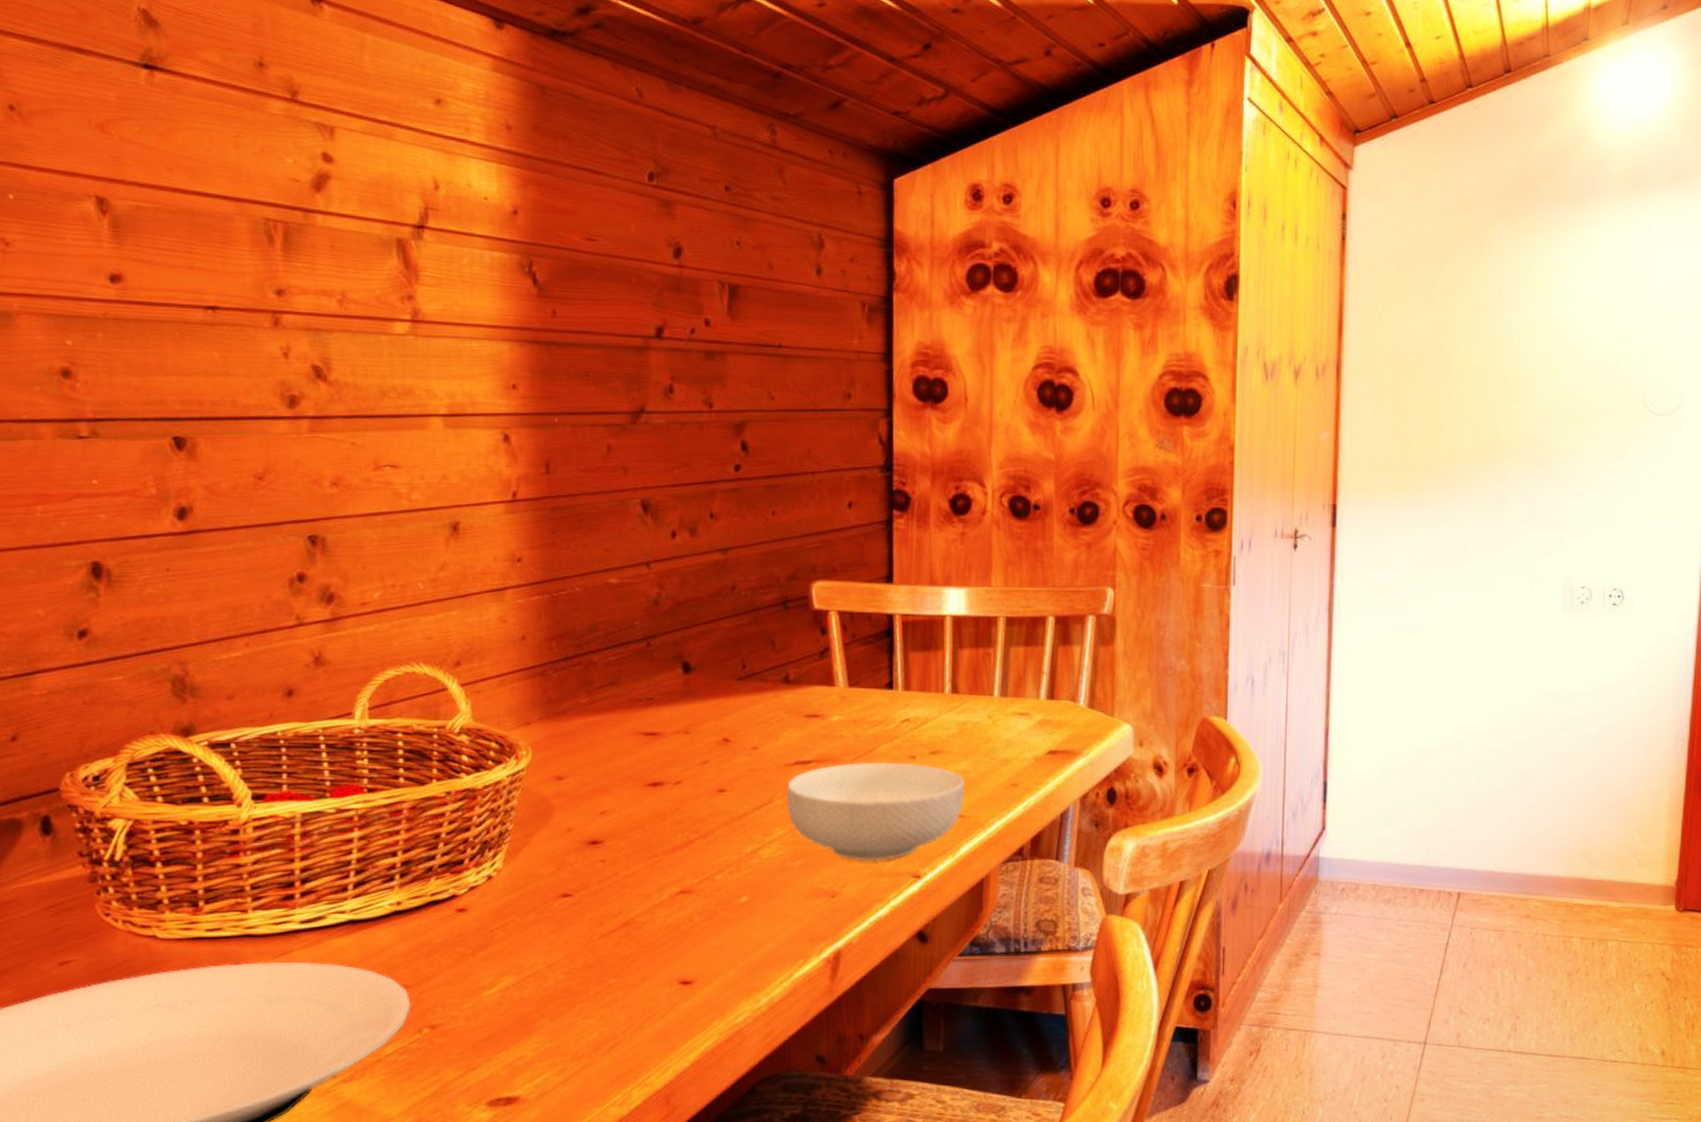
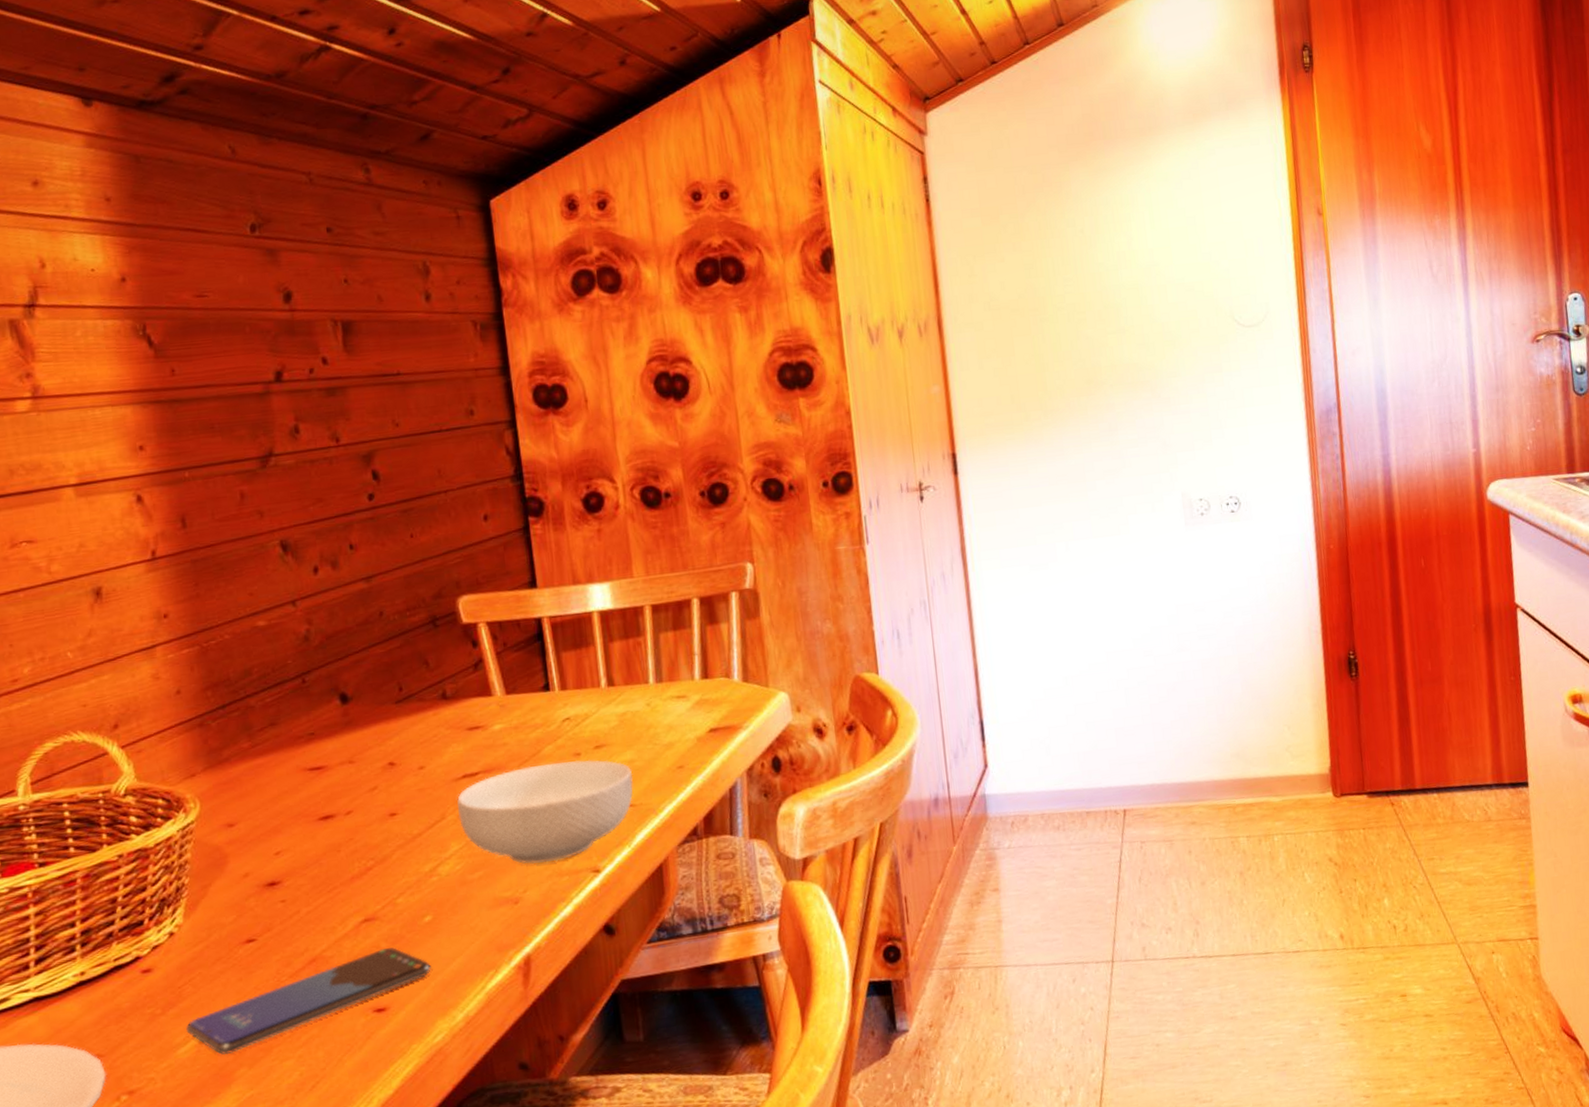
smartphone: none [494,922,741,1004] -> present [186,947,431,1056]

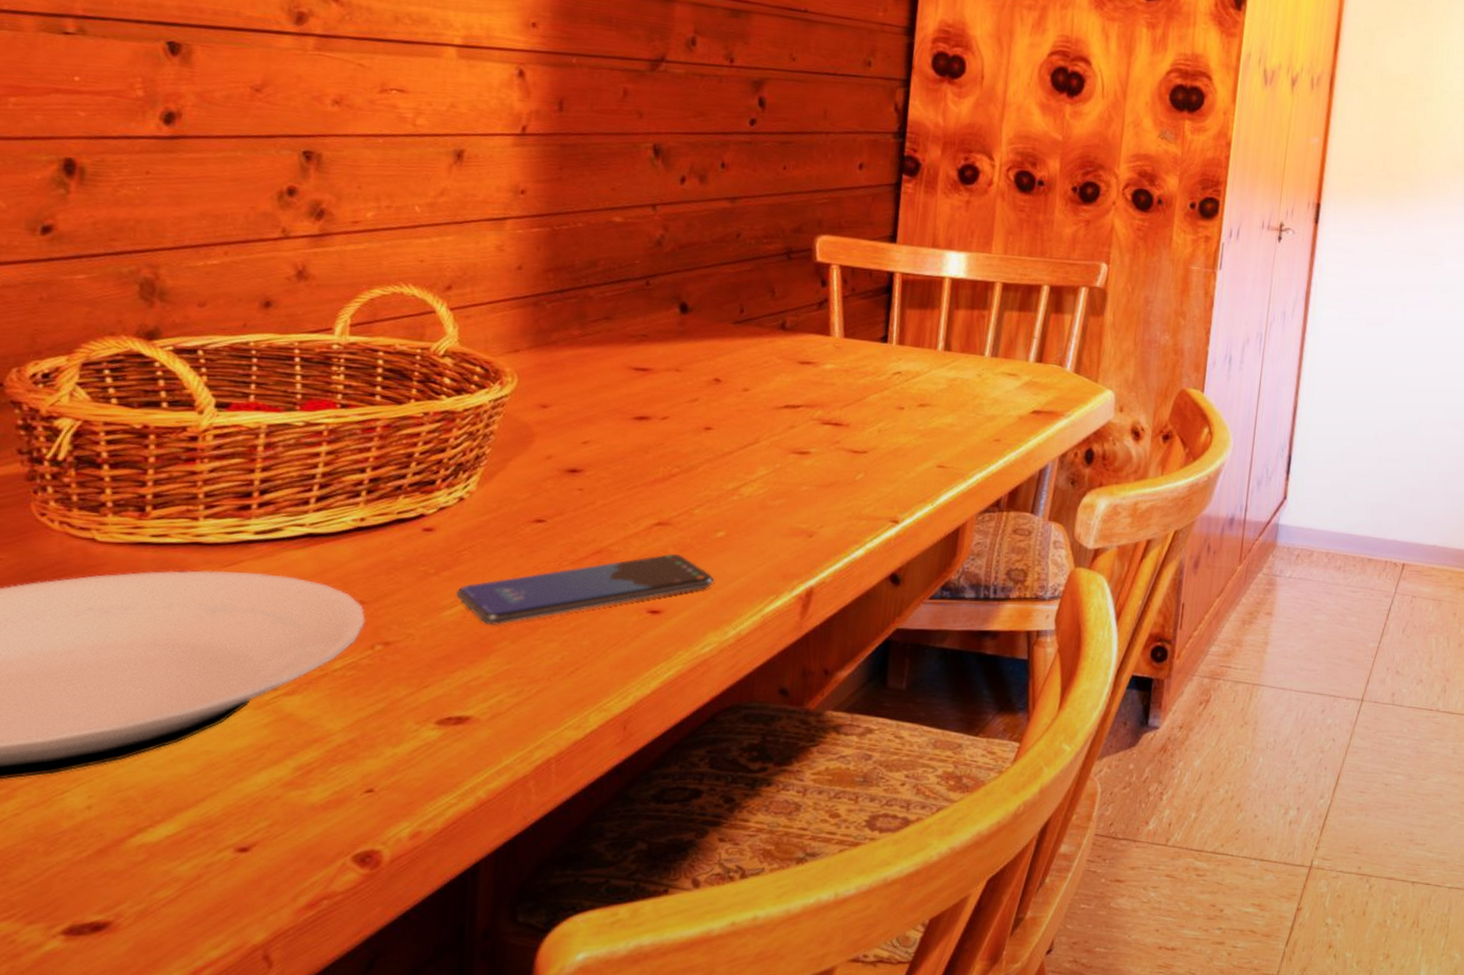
cereal bowl: present [457,759,633,864] -> none [771,409,950,505]

